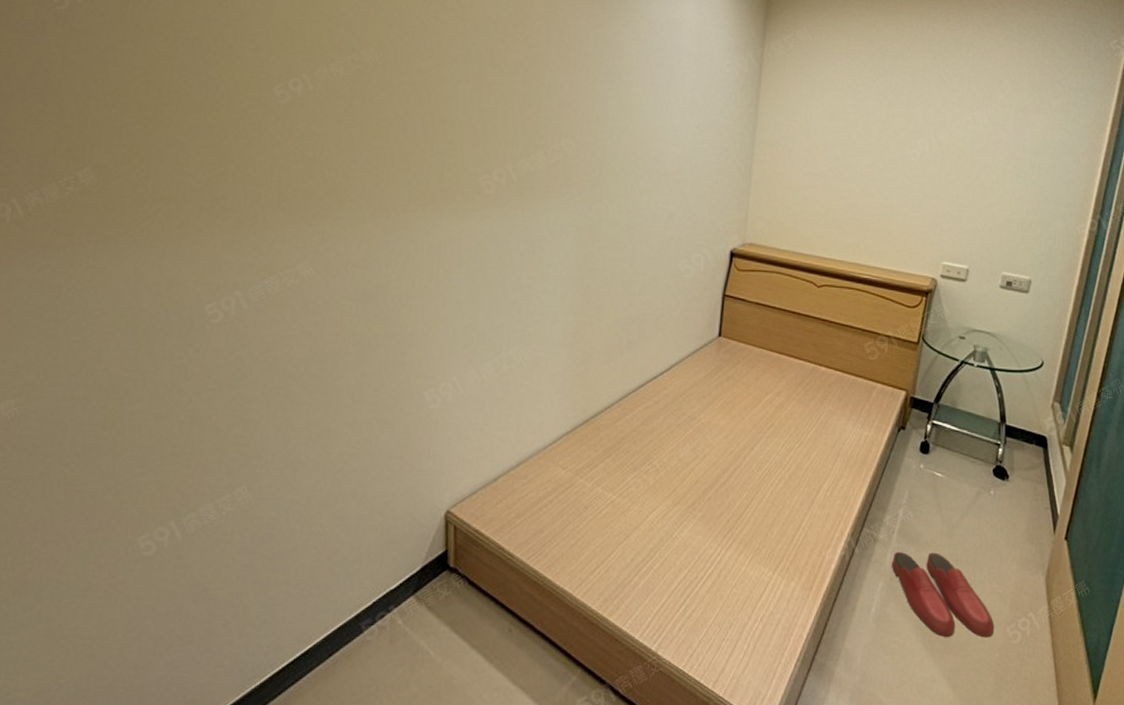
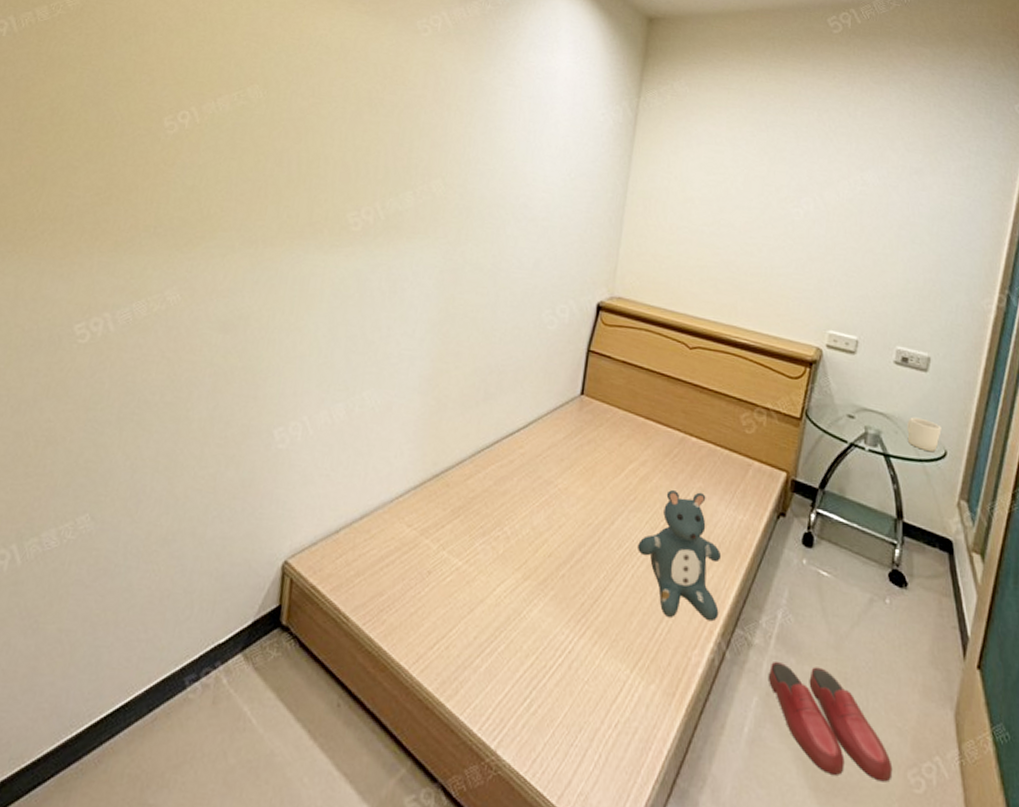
stuffed animal: none [776,415,850,525] -> present [638,490,722,622]
mug: none [1010,334,1040,363] -> present [907,416,942,452]

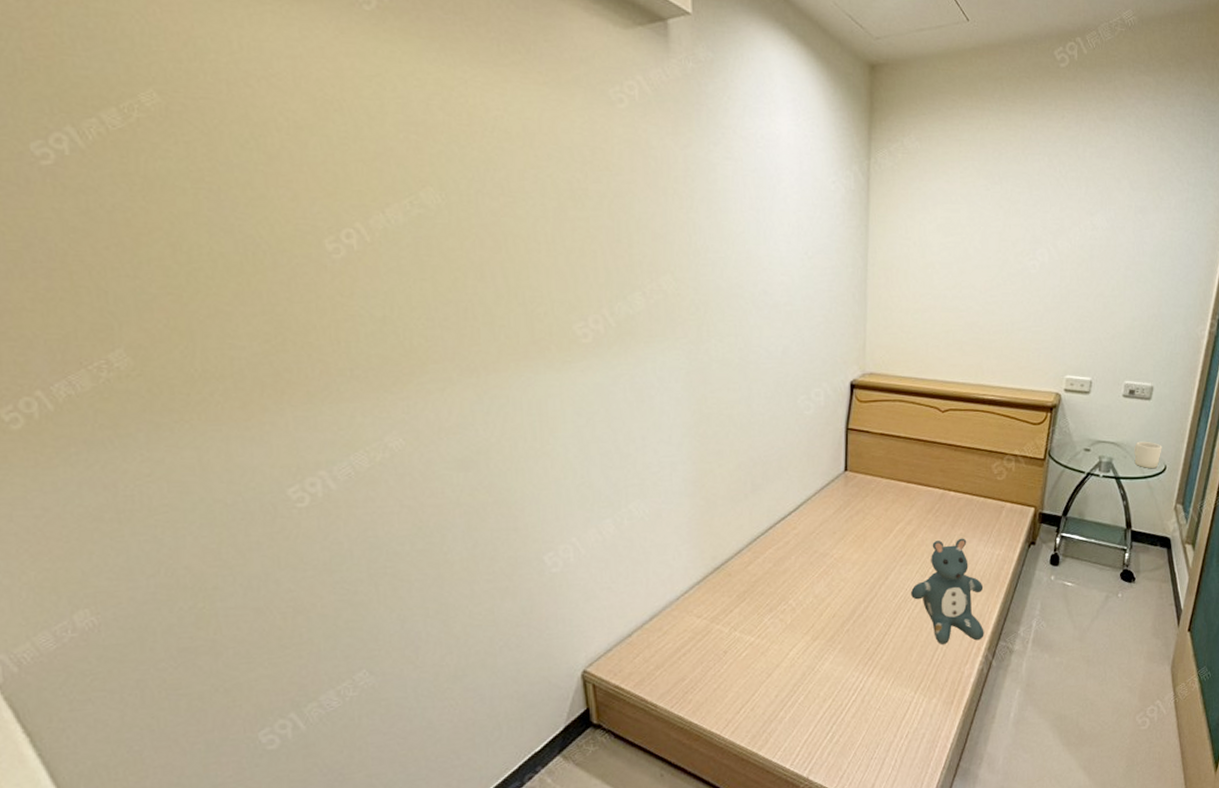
slippers: present [769,662,893,782] -> none [1028,656,1125,731]

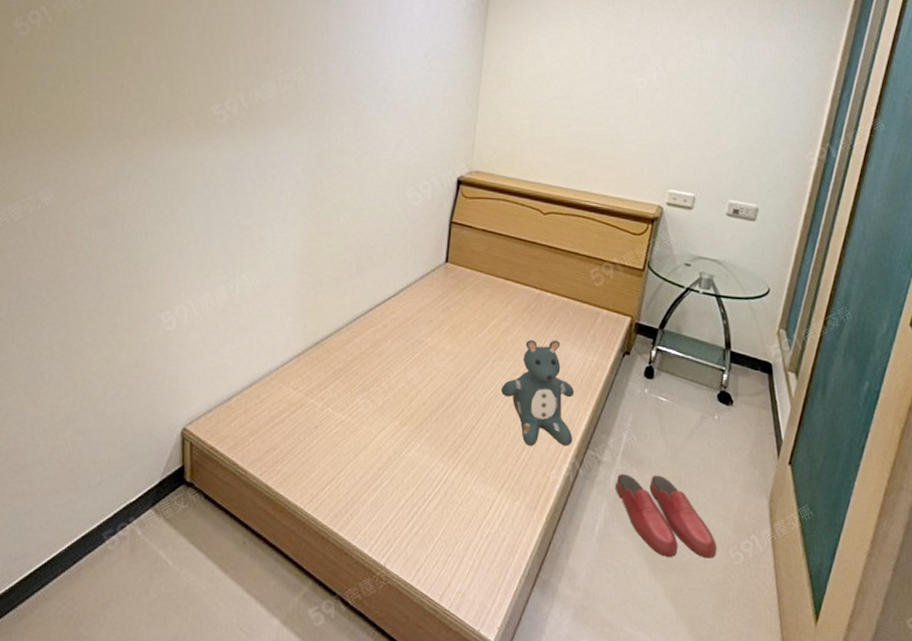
slippers: none [1028,656,1125,731] -> present [616,474,717,559]
mug: present [1134,441,1162,469] -> none [736,261,766,291]

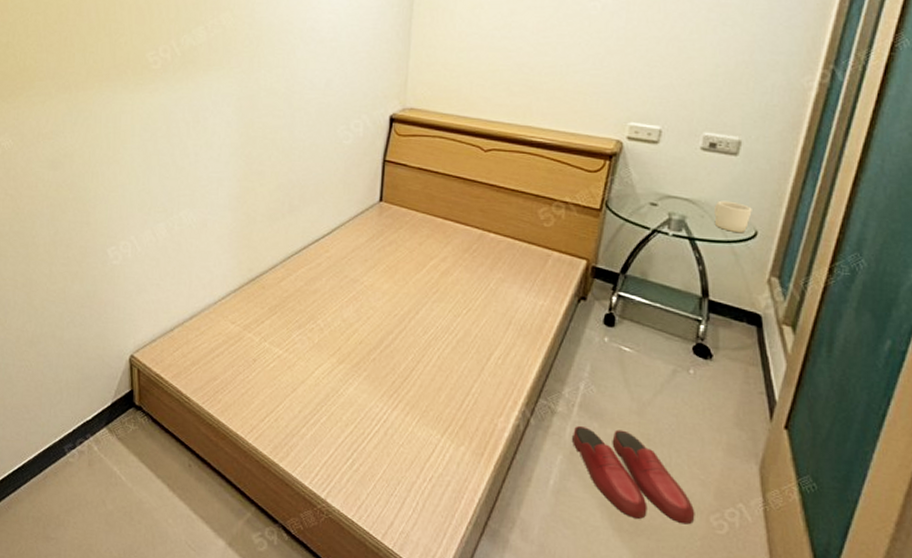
stuffed animal: present [501,340,575,447] -> none [442,282,524,394]
mug: none [736,261,766,291] -> present [714,200,752,233]

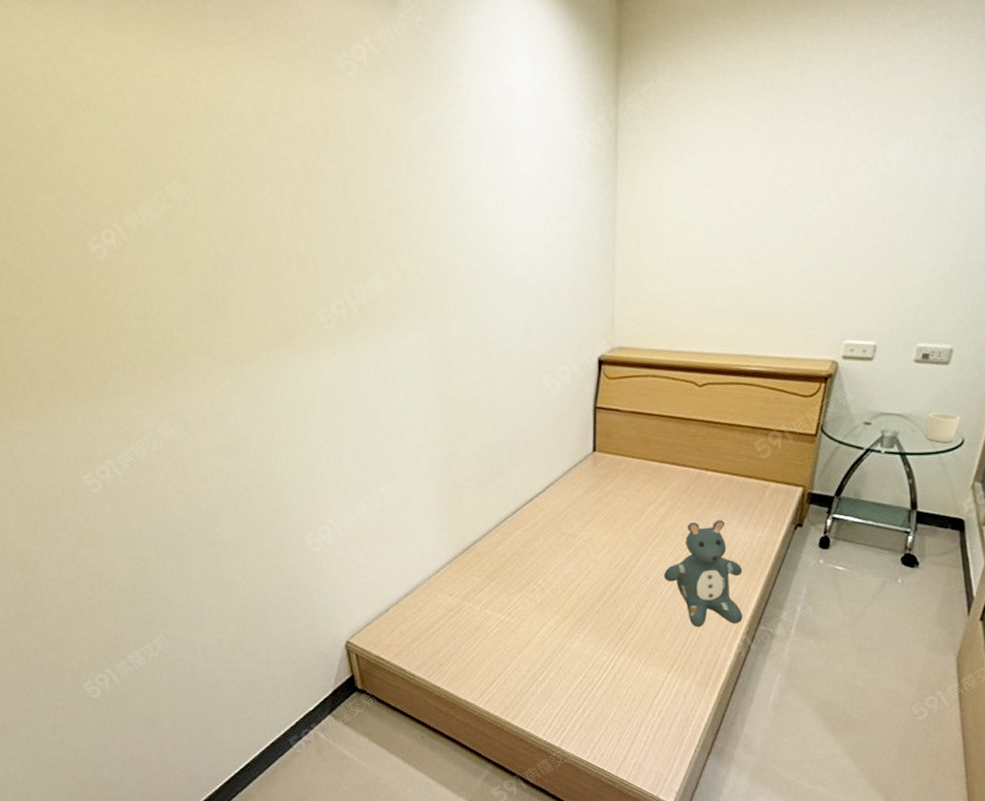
stuffed animal: none [442,282,524,394] -> present [664,519,743,628]
slippers: present [573,426,695,525] -> none [791,643,900,718]

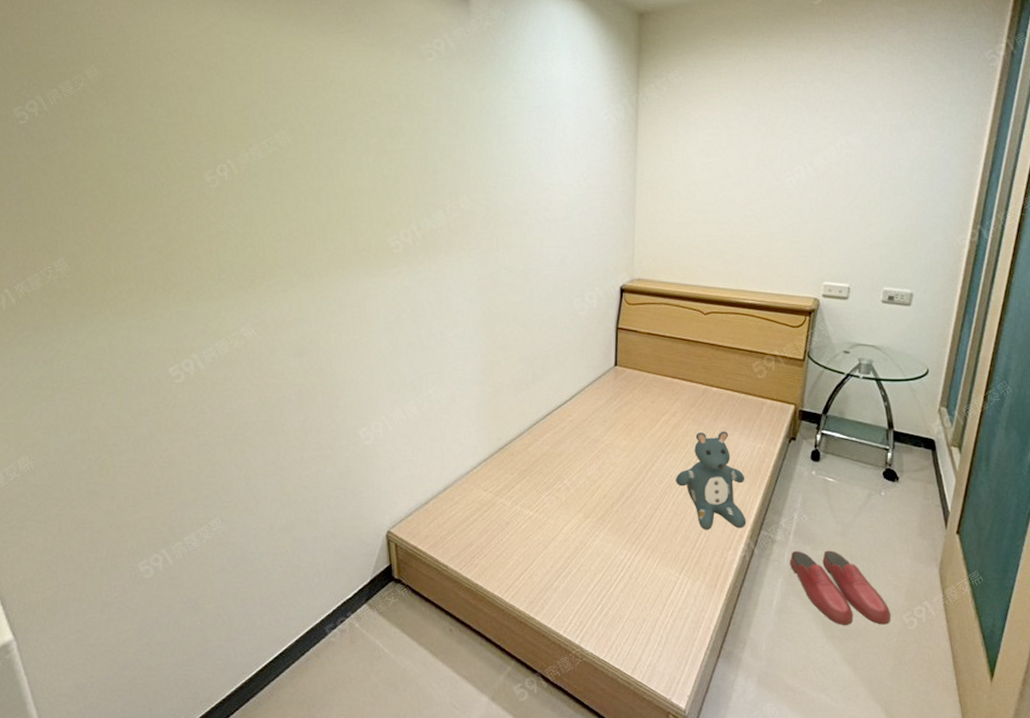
slippers: none [791,643,900,718] -> present [790,550,891,625]
mug: present [924,411,960,443] -> none [895,345,924,372]

